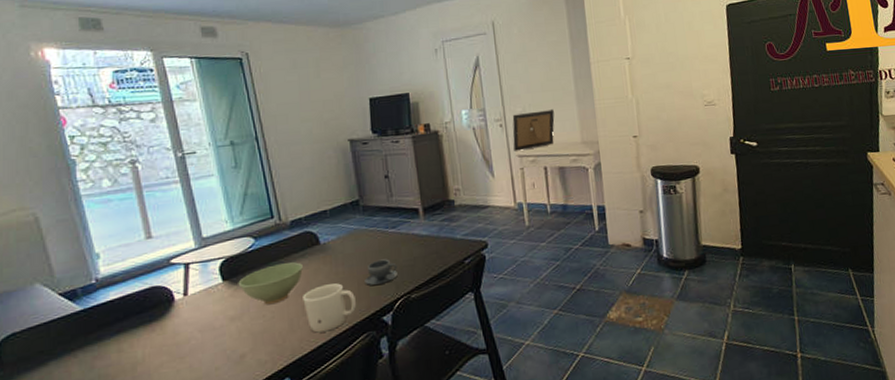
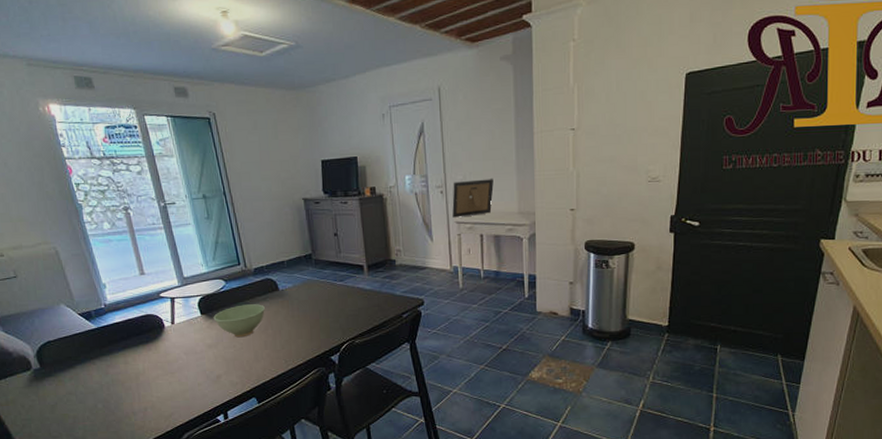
mug: present [303,283,357,333] -> none [265,325,310,364]
teacup: present [364,259,398,285] -> none [316,307,344,329]

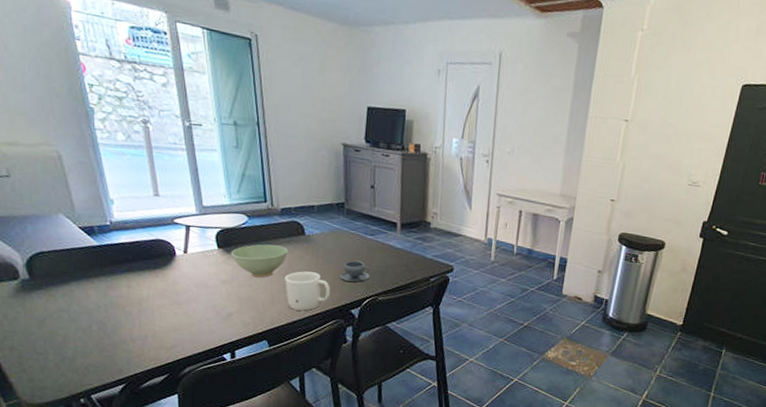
mug: none [265,325,310,364] -> present [285,271,331,311]
teacup: none [316,307,344,329] -> present [340,260,370,282]
picture frame: present [452,179,494,218] -> none [495,153,541,191]

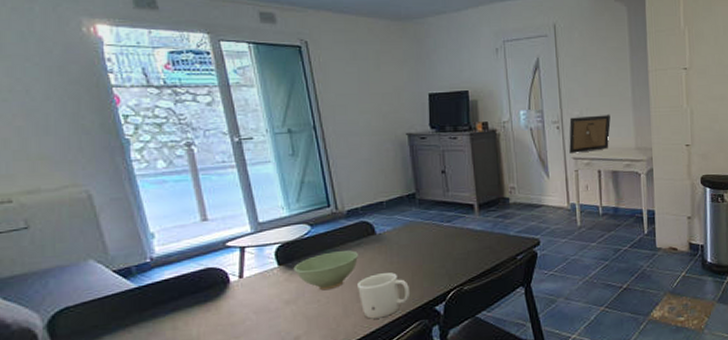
teacup: present [340,260,370,282] -> none [418,251,451,276]
picture frame: none [495,153,541,191] -> present [569,115,610,154]

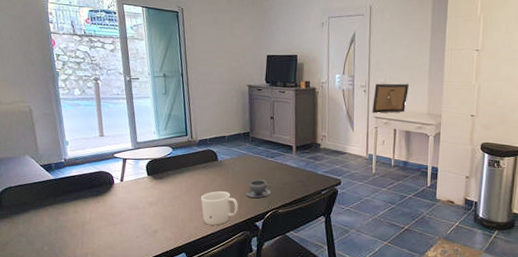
bowl: present [293,250,358,291] -> none [158,170,204,199]
teacup: none [418,251,451,276] -> present [246,179,271,198]

